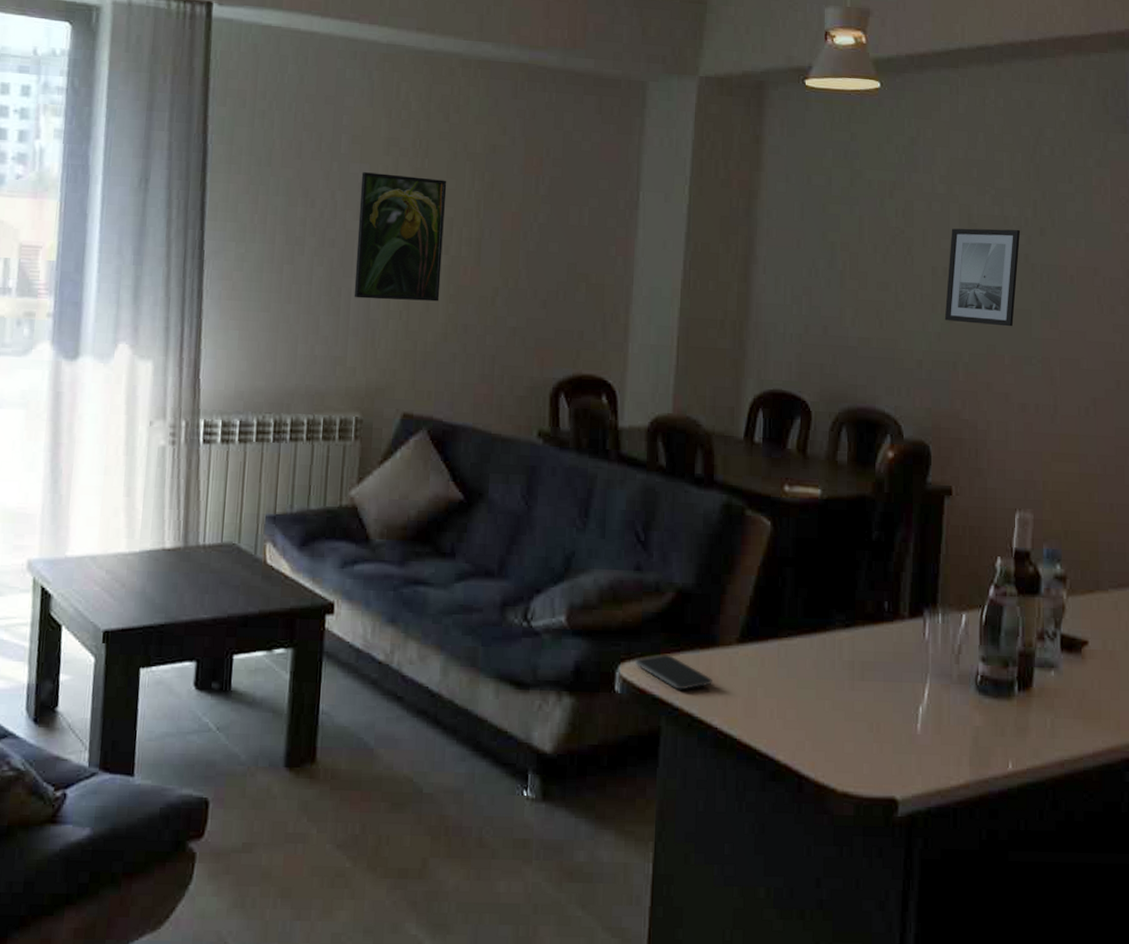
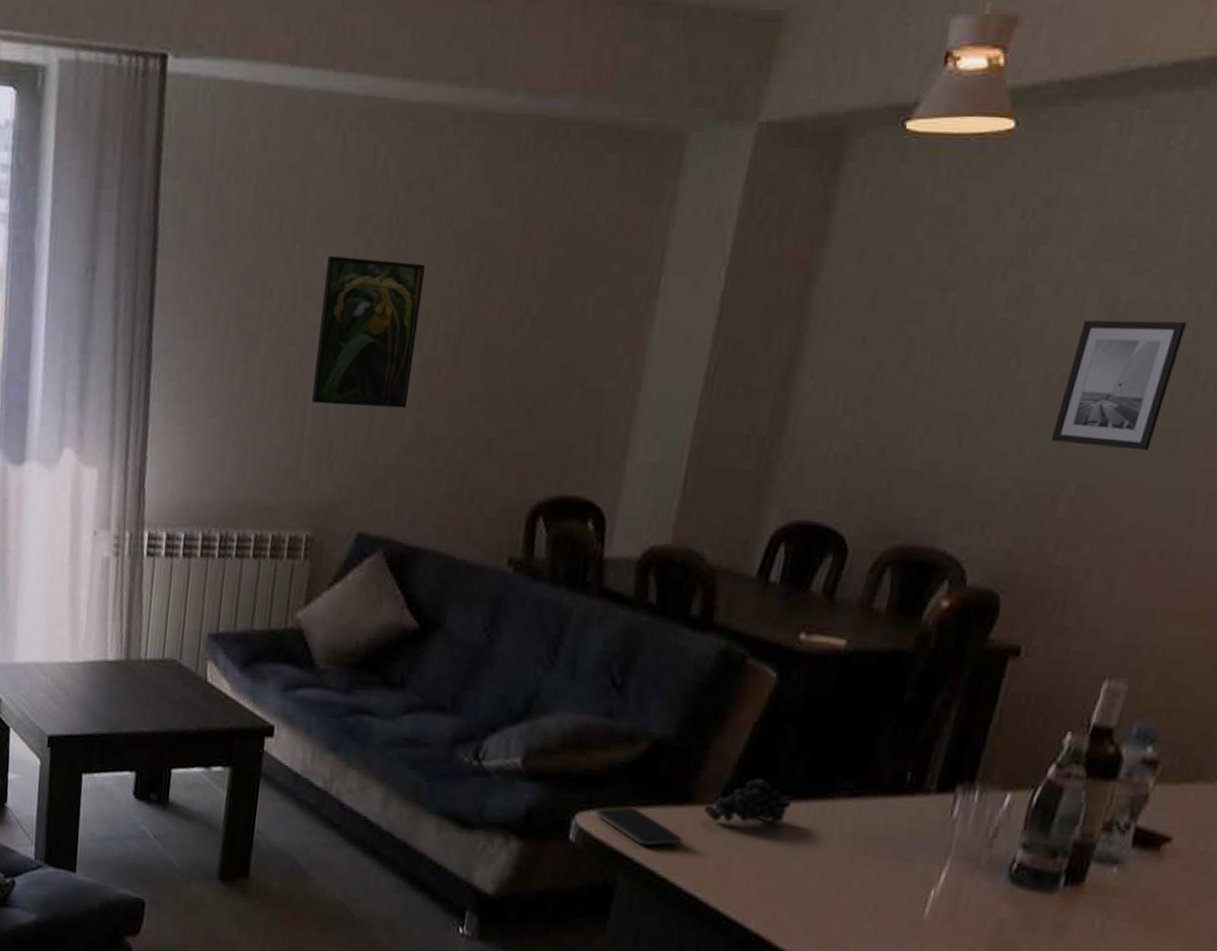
fruit: none [727,617,798,661] -> present [703,777,792,823]

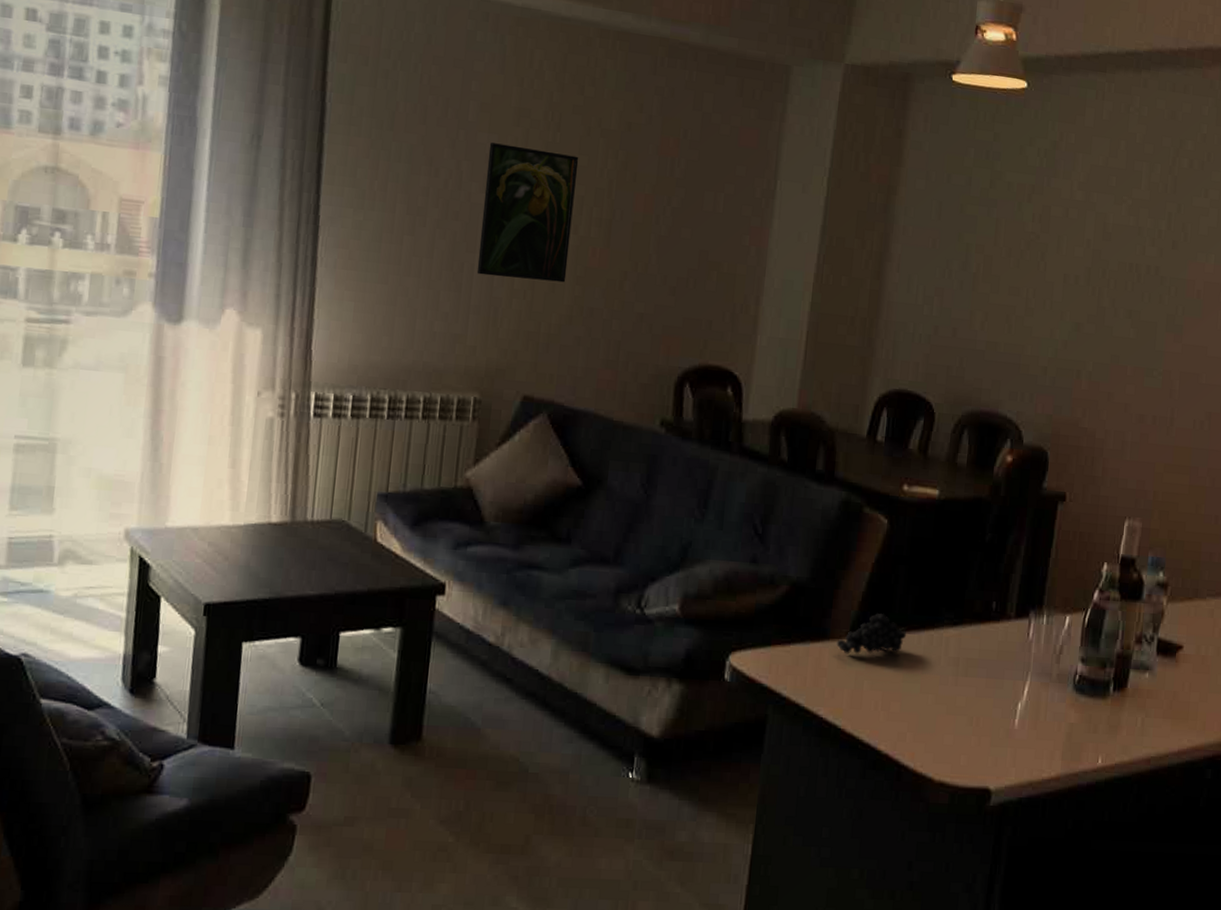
smartphone: present [595,807,682,846] -> none [746,645,821,681]
wall art: present [1050,320,1188,451] -> none [1072,236,1154,339]

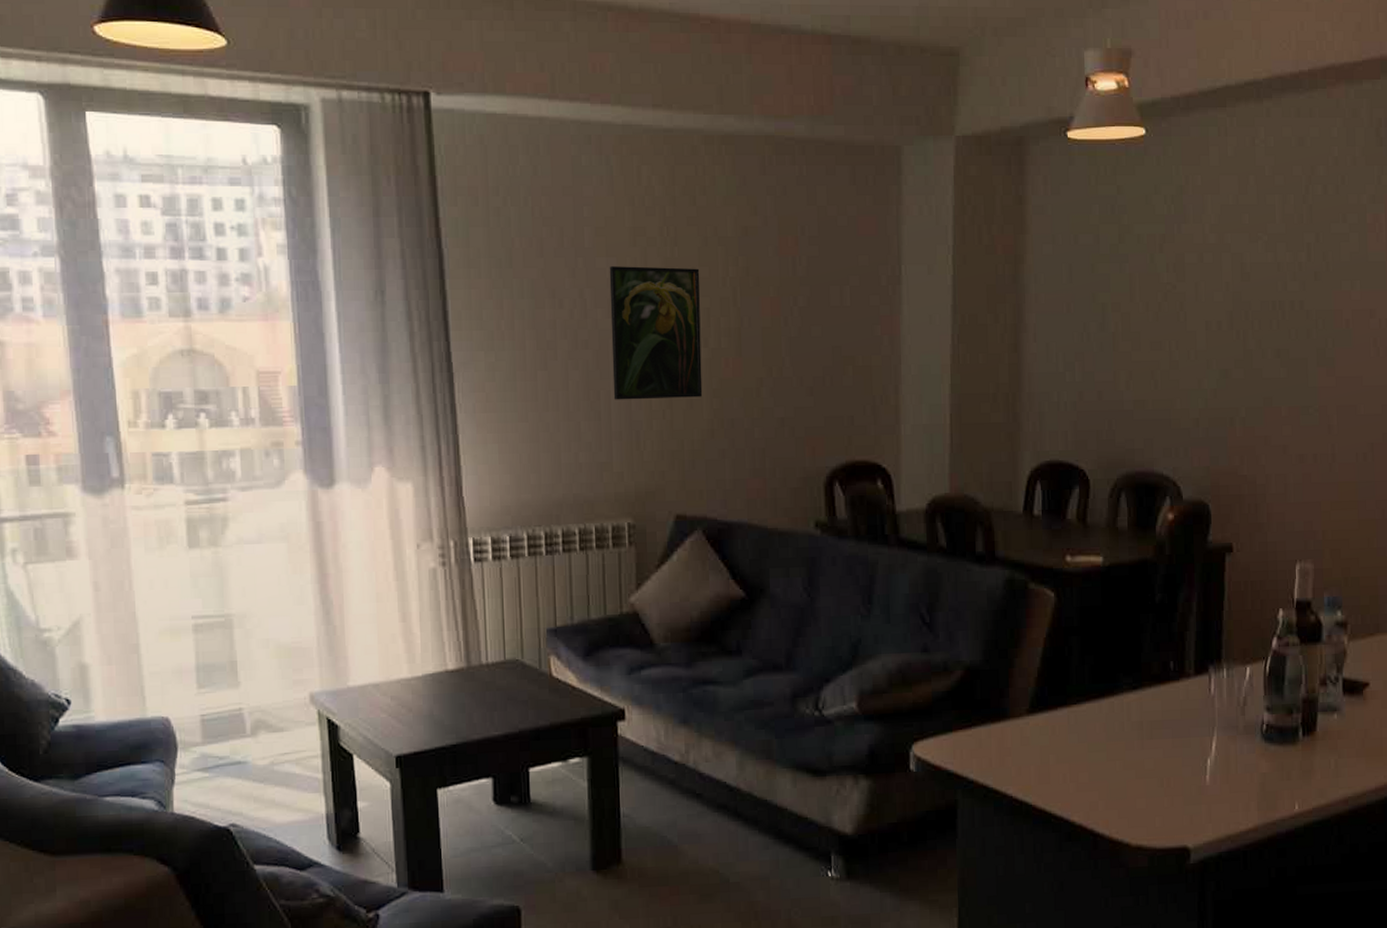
fruit: present [836,612,907,655] -> none [1017,686,1087,731]

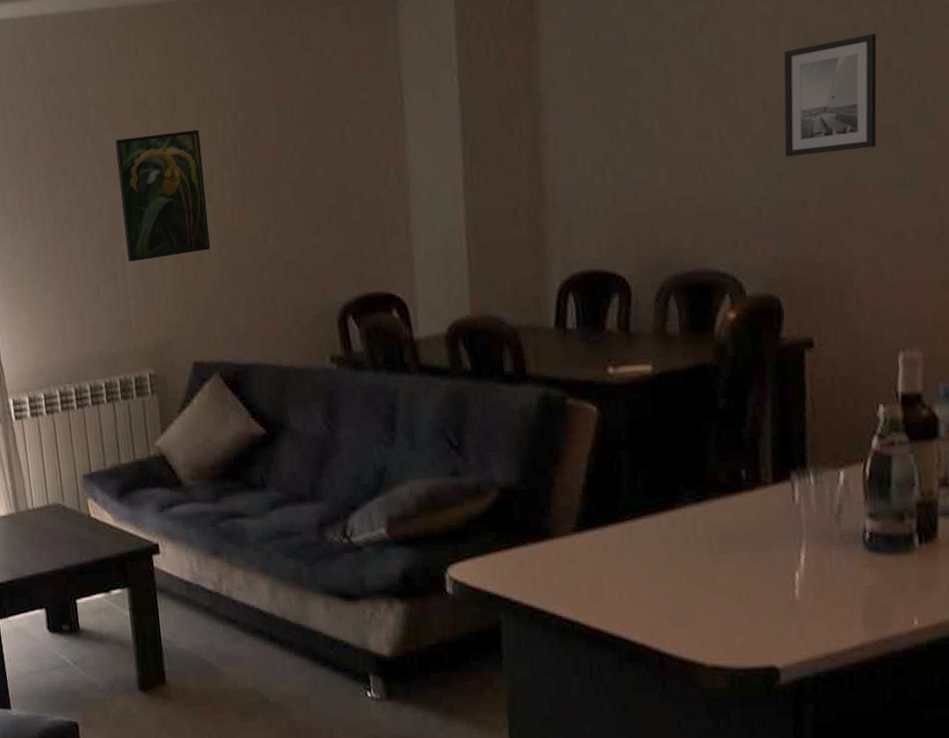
wall art: none [1220,275,1295,378] -> present [783,33,877,157]

